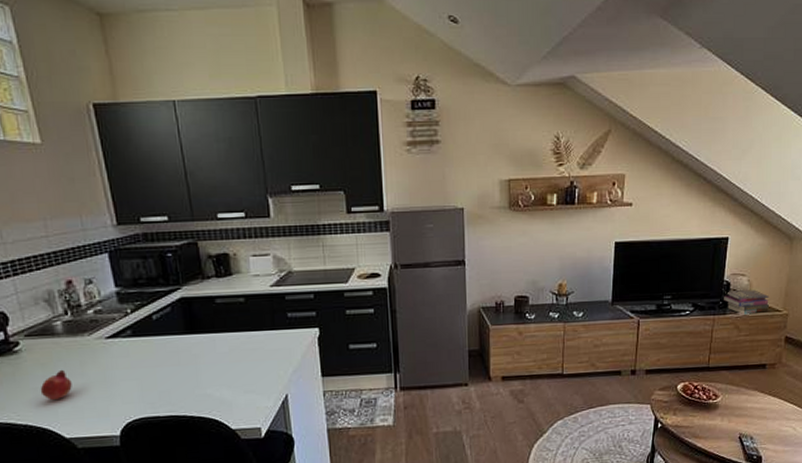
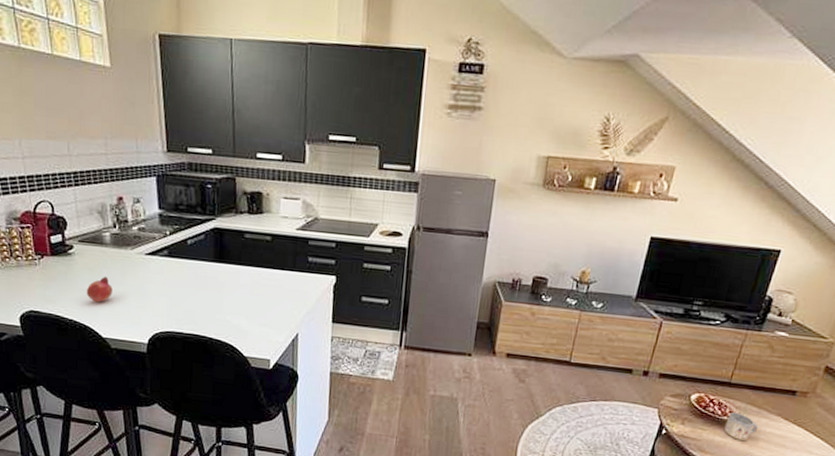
mug: none [711,394,741,421] -> present [724,412,759,442]
books: present [724,290,769,315] -> none [762,307,816,337]

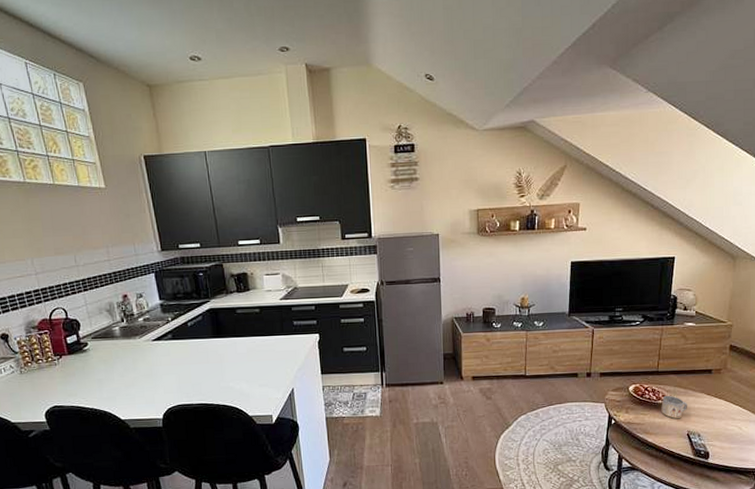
fruit: present [86,276,113,303] -> none [103,365,127,390]

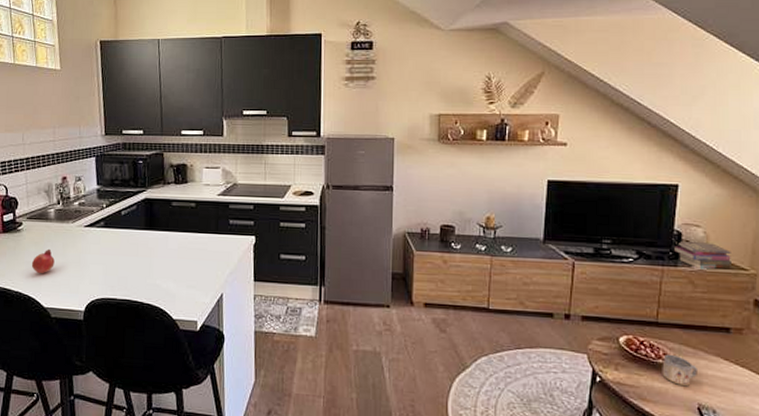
fruit: none [103,365,127,390] -> present [31,248,55,274]
books: none [671,303,714,326] -> present [674,241,731,270]

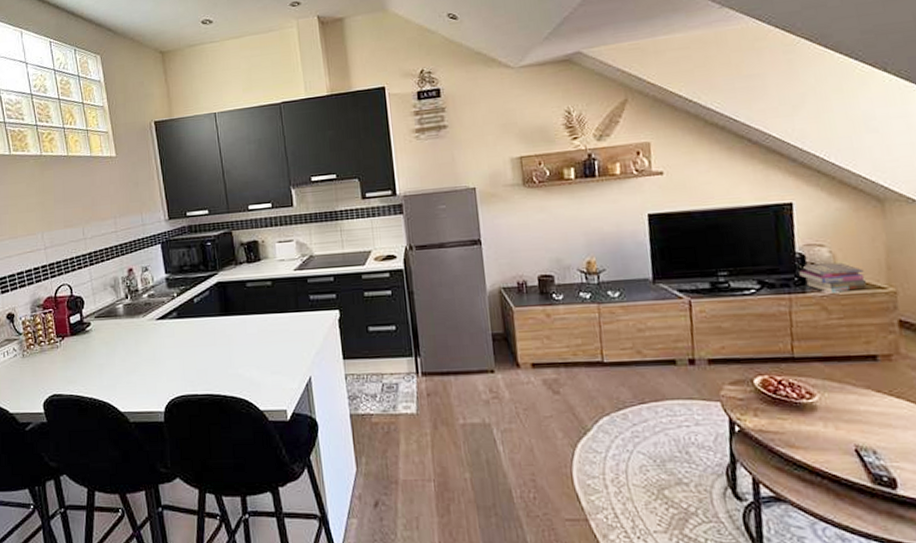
fruit: present [31,248,55,274] -> none [103,347,128,376]
mug: present [662,354,699,387] -> none [806,391,849,427]

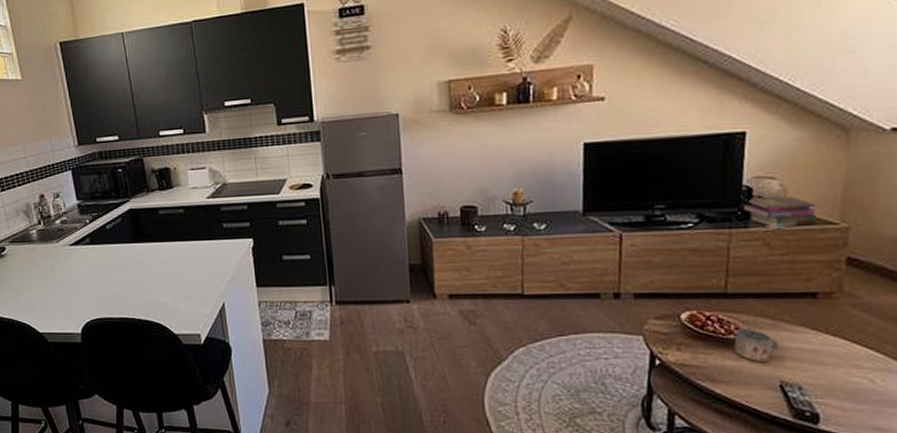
mug: none [806,391,849,427] -> present [734,328,780,363]

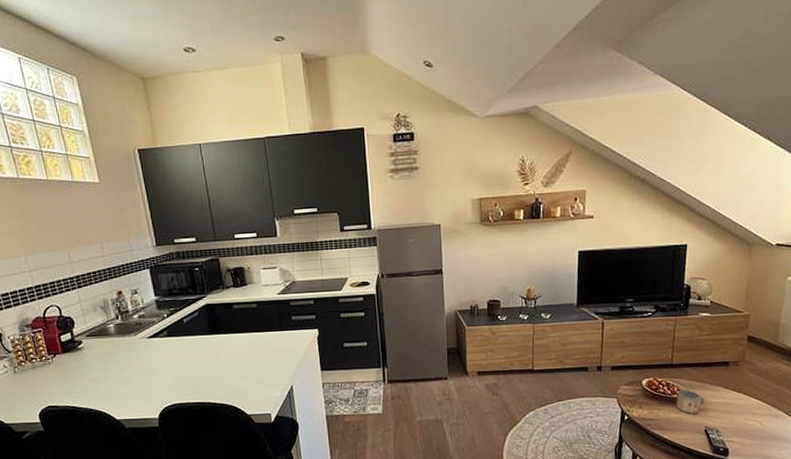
books: present [743,196,816,229] -> none [685,292,730,316]

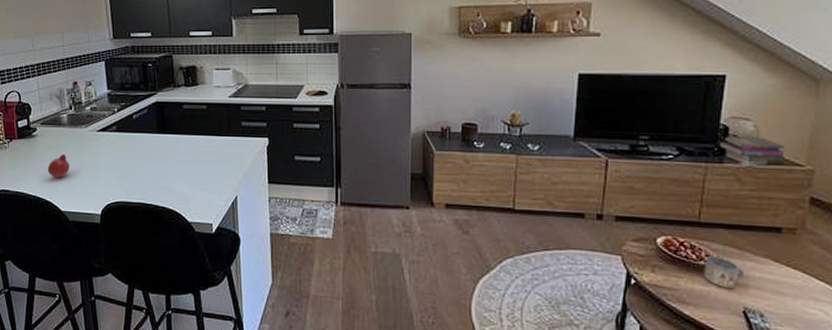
fruit: none [97,363,122,389] -> present [47,153,70,179]
books: none [685,292,730,316] -> present [720,136,785,167]

